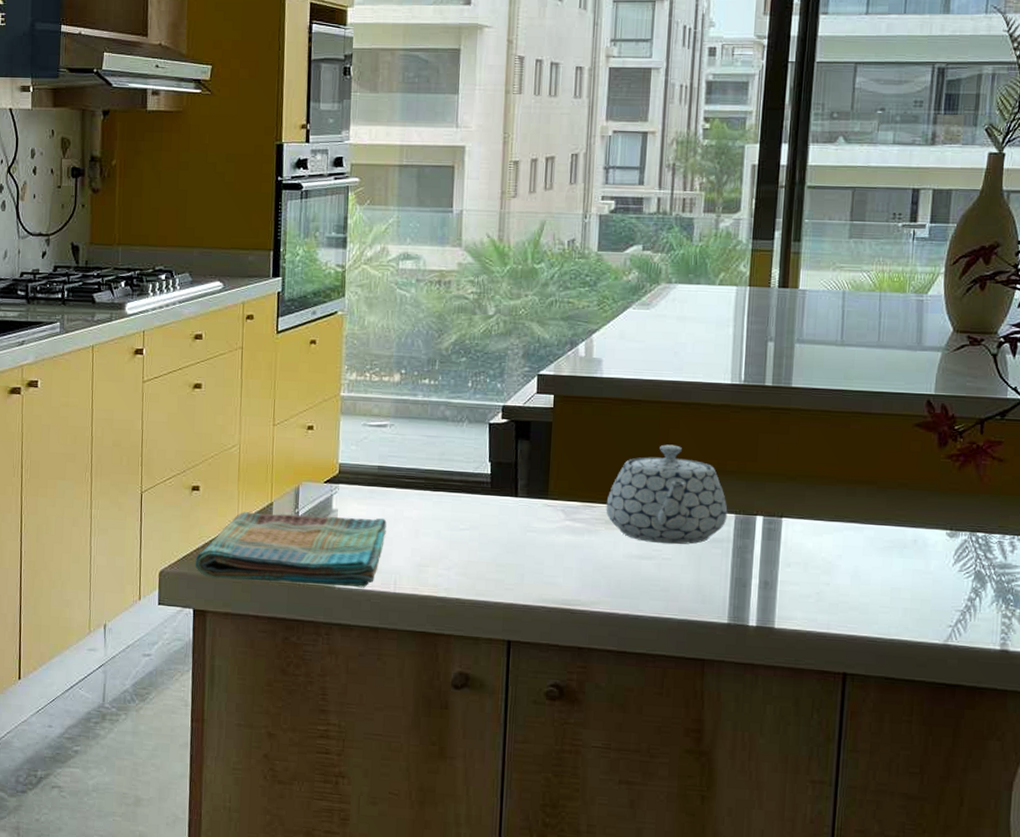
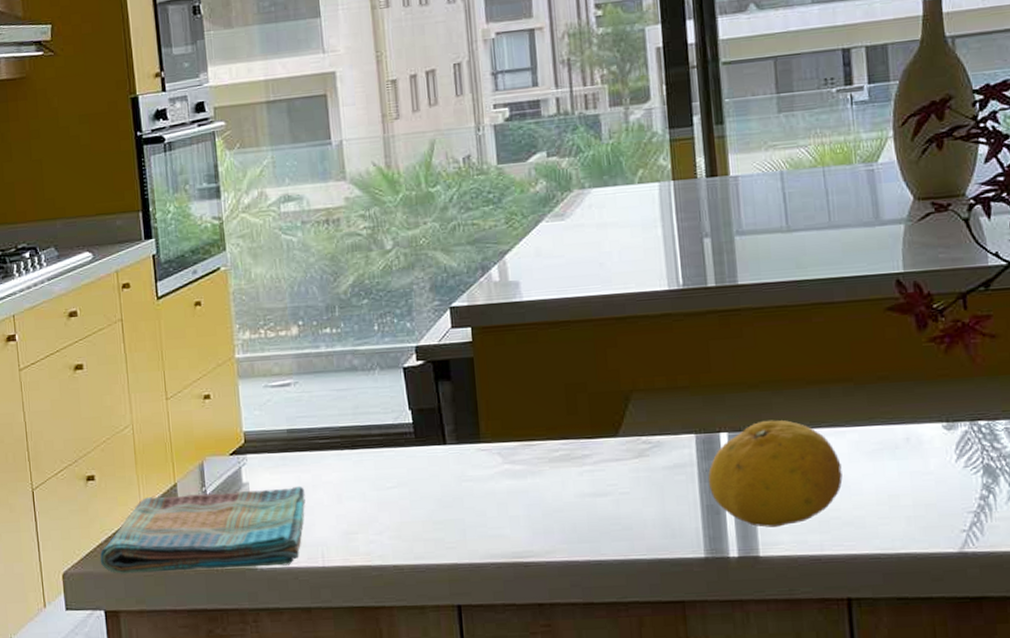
teapot: present [606,444,728,545] -> none [546,365,687,478]
fruit: none [740,509,856,604] -> present [708,420,843,528]

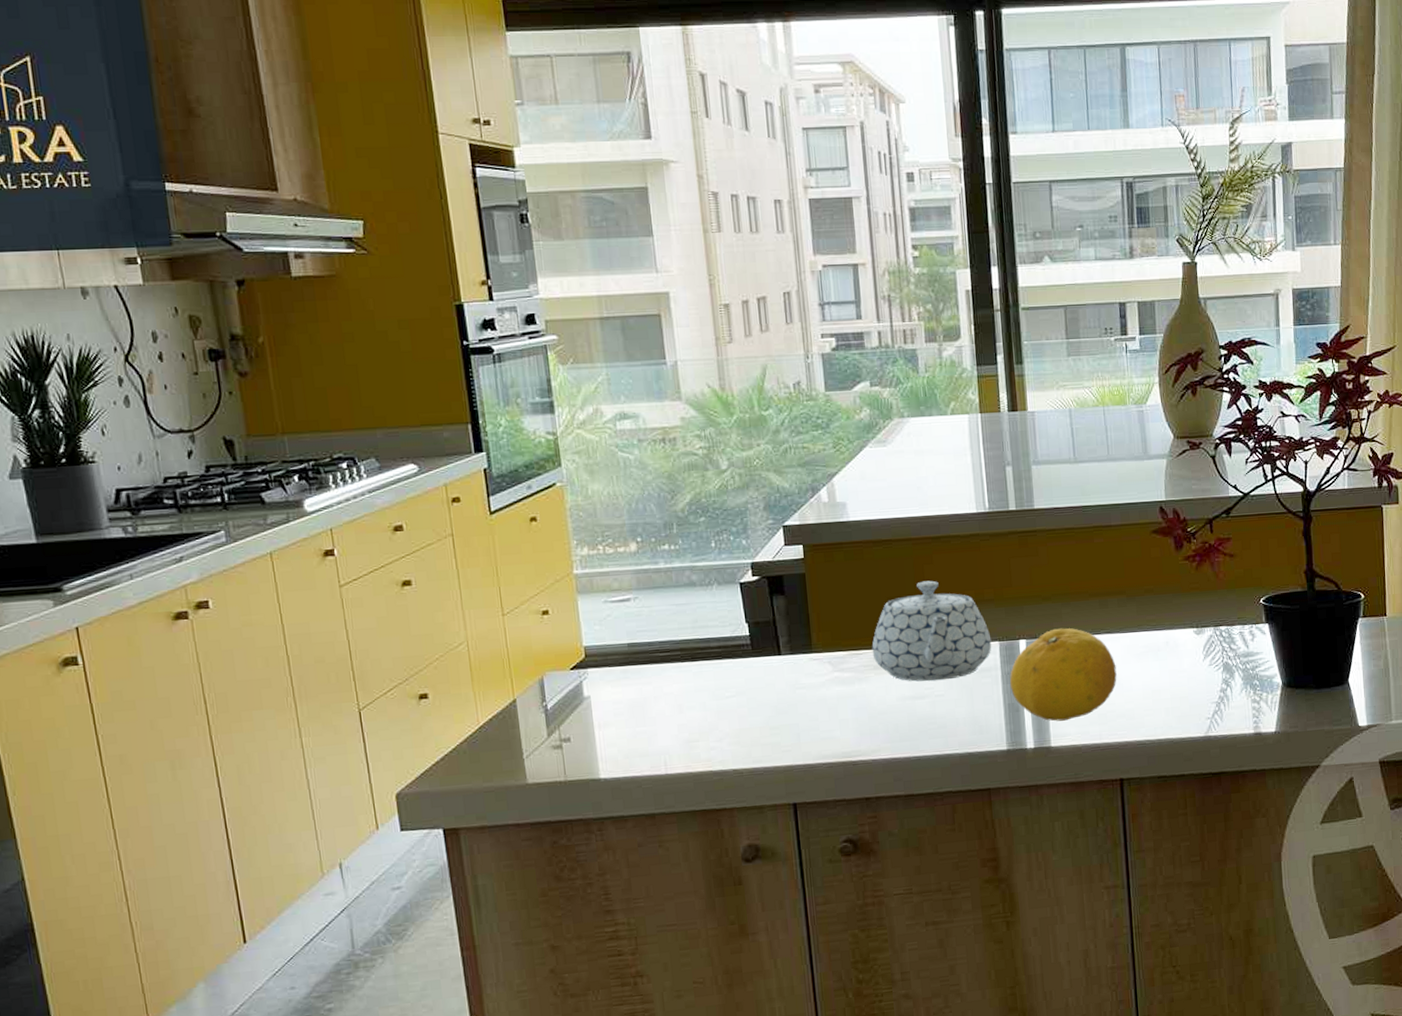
dish towel: present [100,485,306,574] -> none [436,697,648,792]
teapot: none [546,365,687,478] -> present [872,580,992,682]

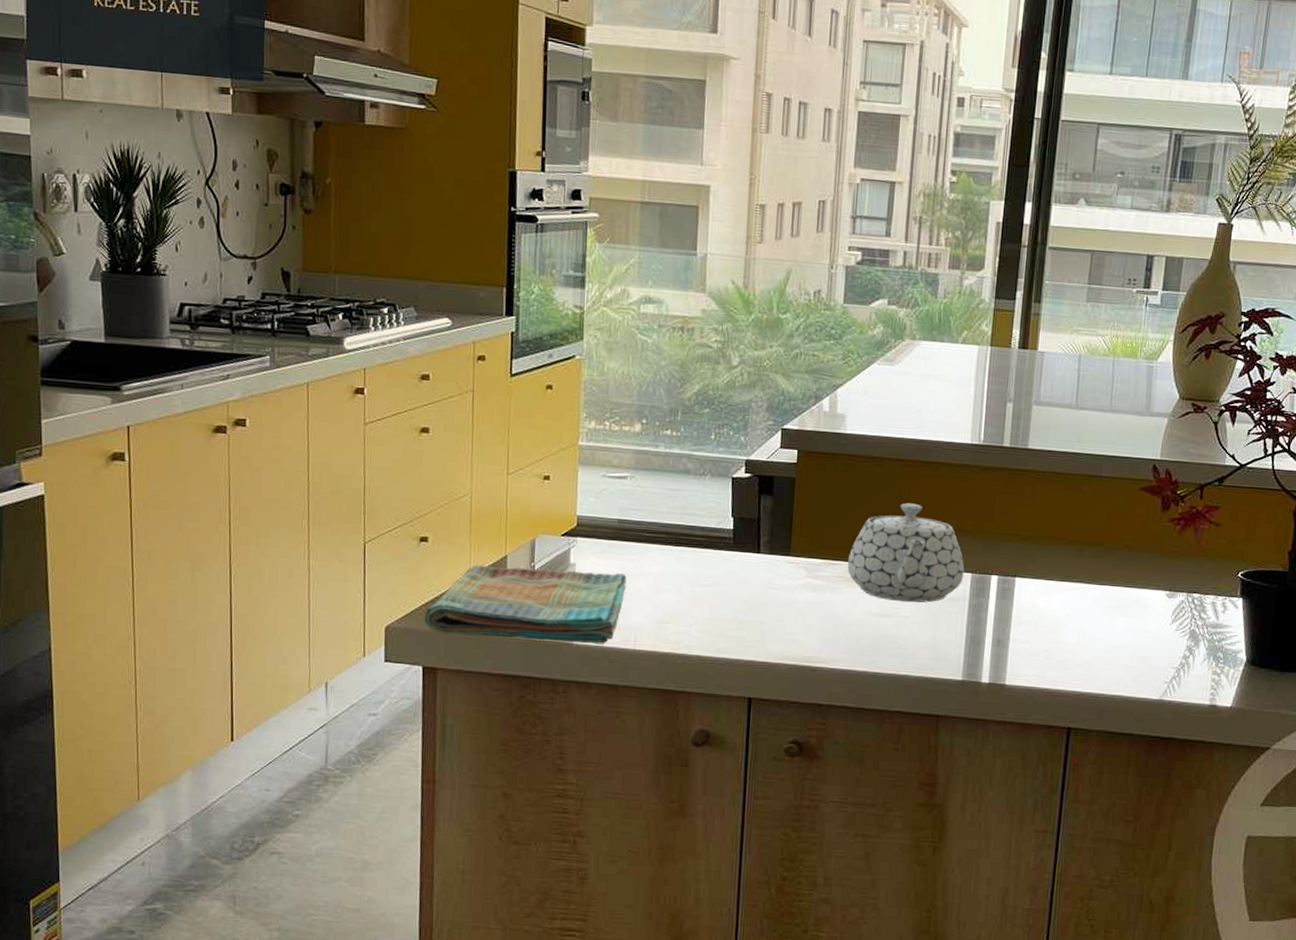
dish towel: none [436,697,648,792] -> present [424,565,627,645]
fruit: present [1009,628,1117,722] -> none [975,569,1083,662]

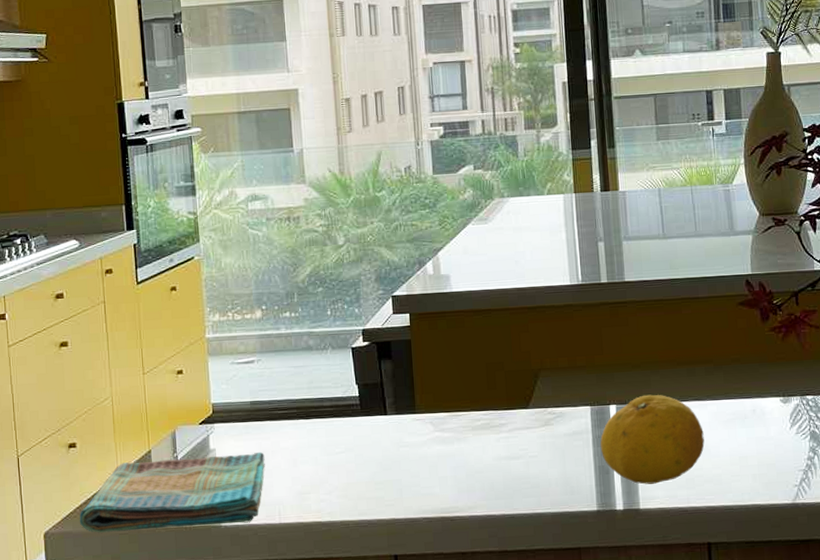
teapot: present [847,503,965,603] -> none [470,347,584,443]
fruit: none [975,569,1083,662] -> present [600,394,705,485]

